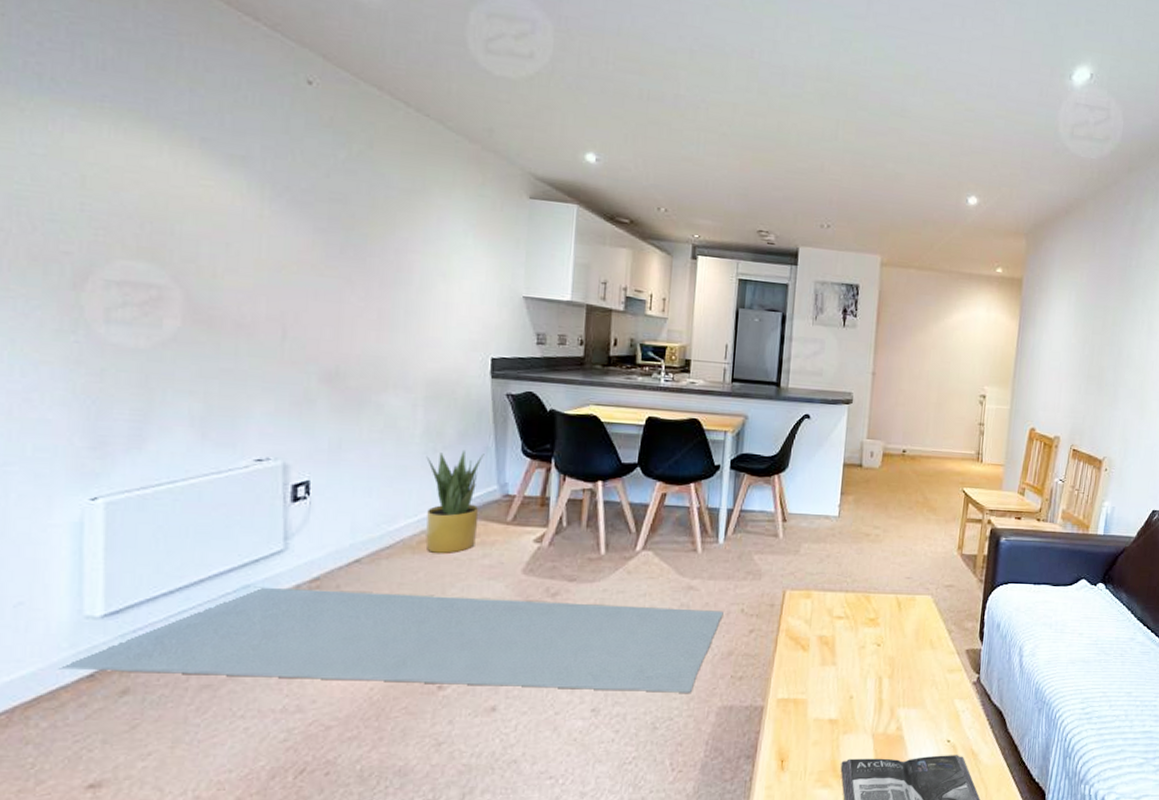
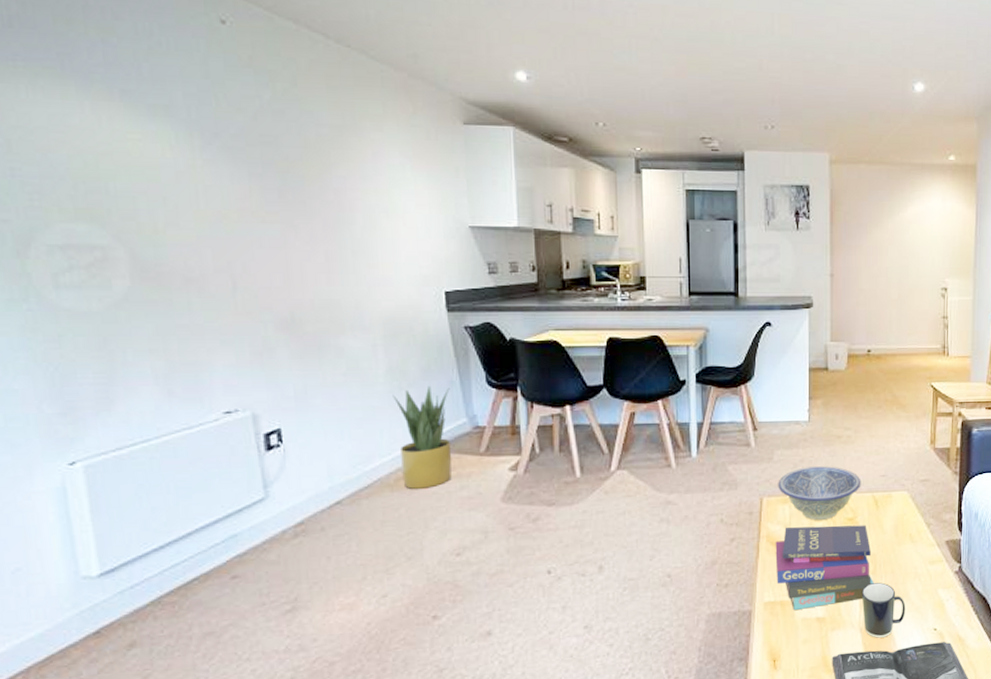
rug: present [58,586,724,693] -> none [65,522,703,629]
books: none [792,622,890,709] -> present [775,525,874,610]
decorative bowl: none [802,563,886,618] -> present [778,466,861,520]
mug: none [876,688,921,746] -> present [861,582,906,638]

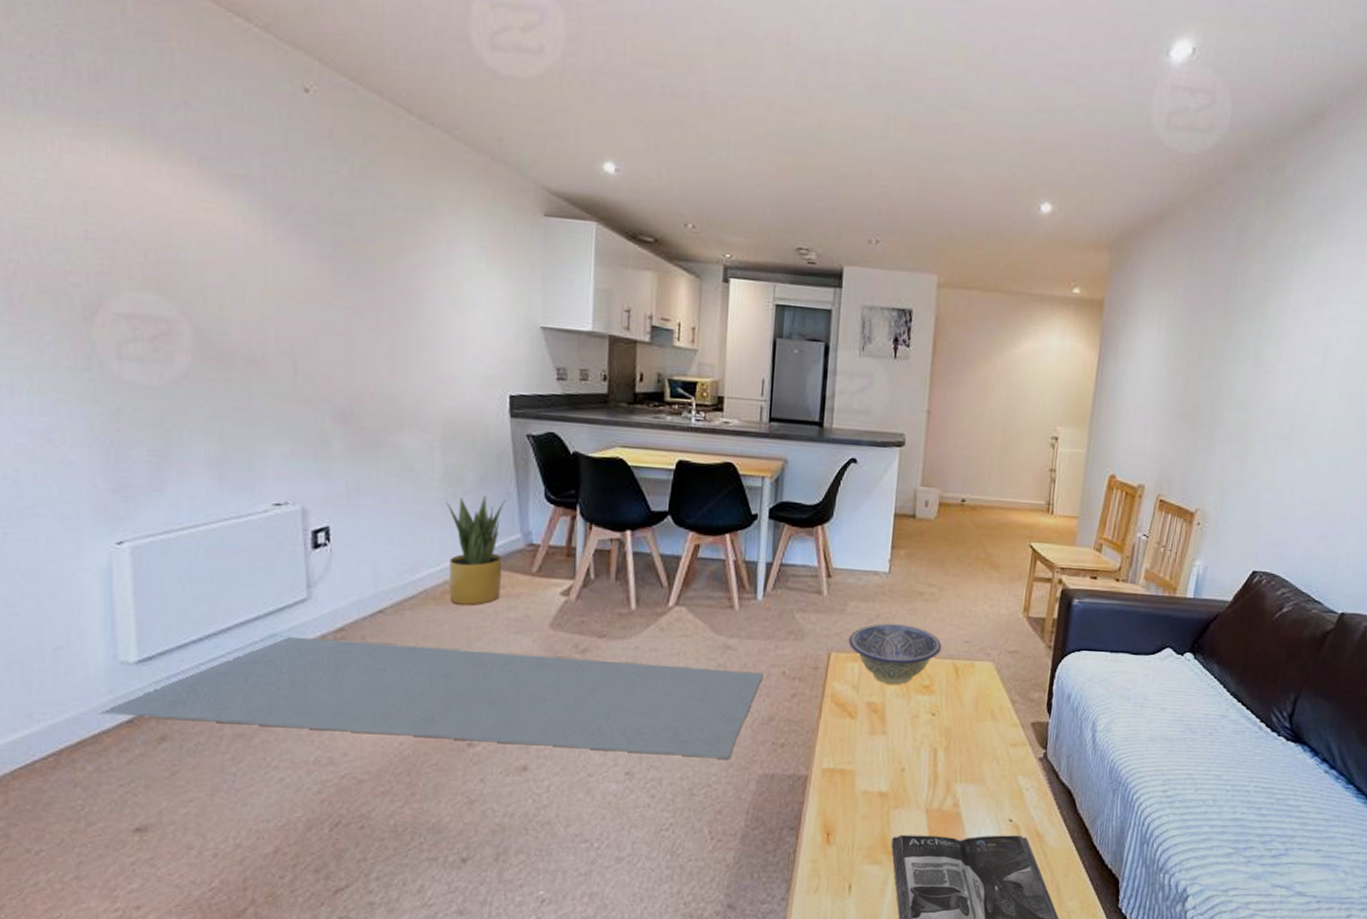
rug: none [65,522,703,629] -> present [99,635,763,759]
books: present [775,525,874,610] -> none [838,687,946,781]
mug: present [861,582,906,638] -> none [930,761,980,823]

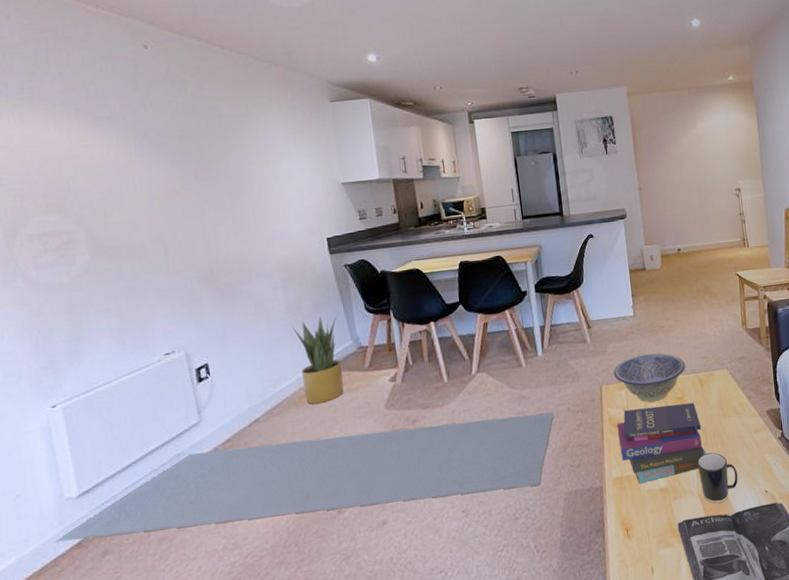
books: none [838,687,946,781] -> present [616,402,707,483]
mug: none [930,761,980,823] -> present [696,452,738,504]

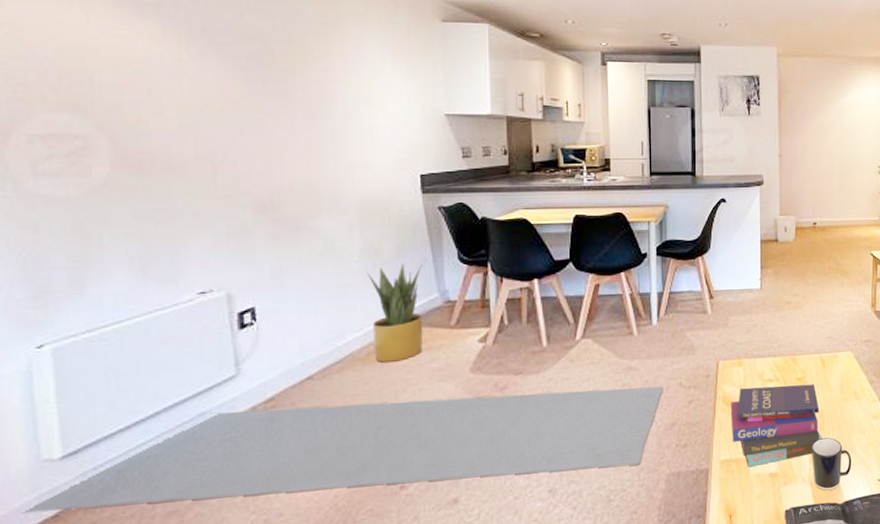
decorative bowl: present [613,353,686,402] -> none [732,330,809,381]

